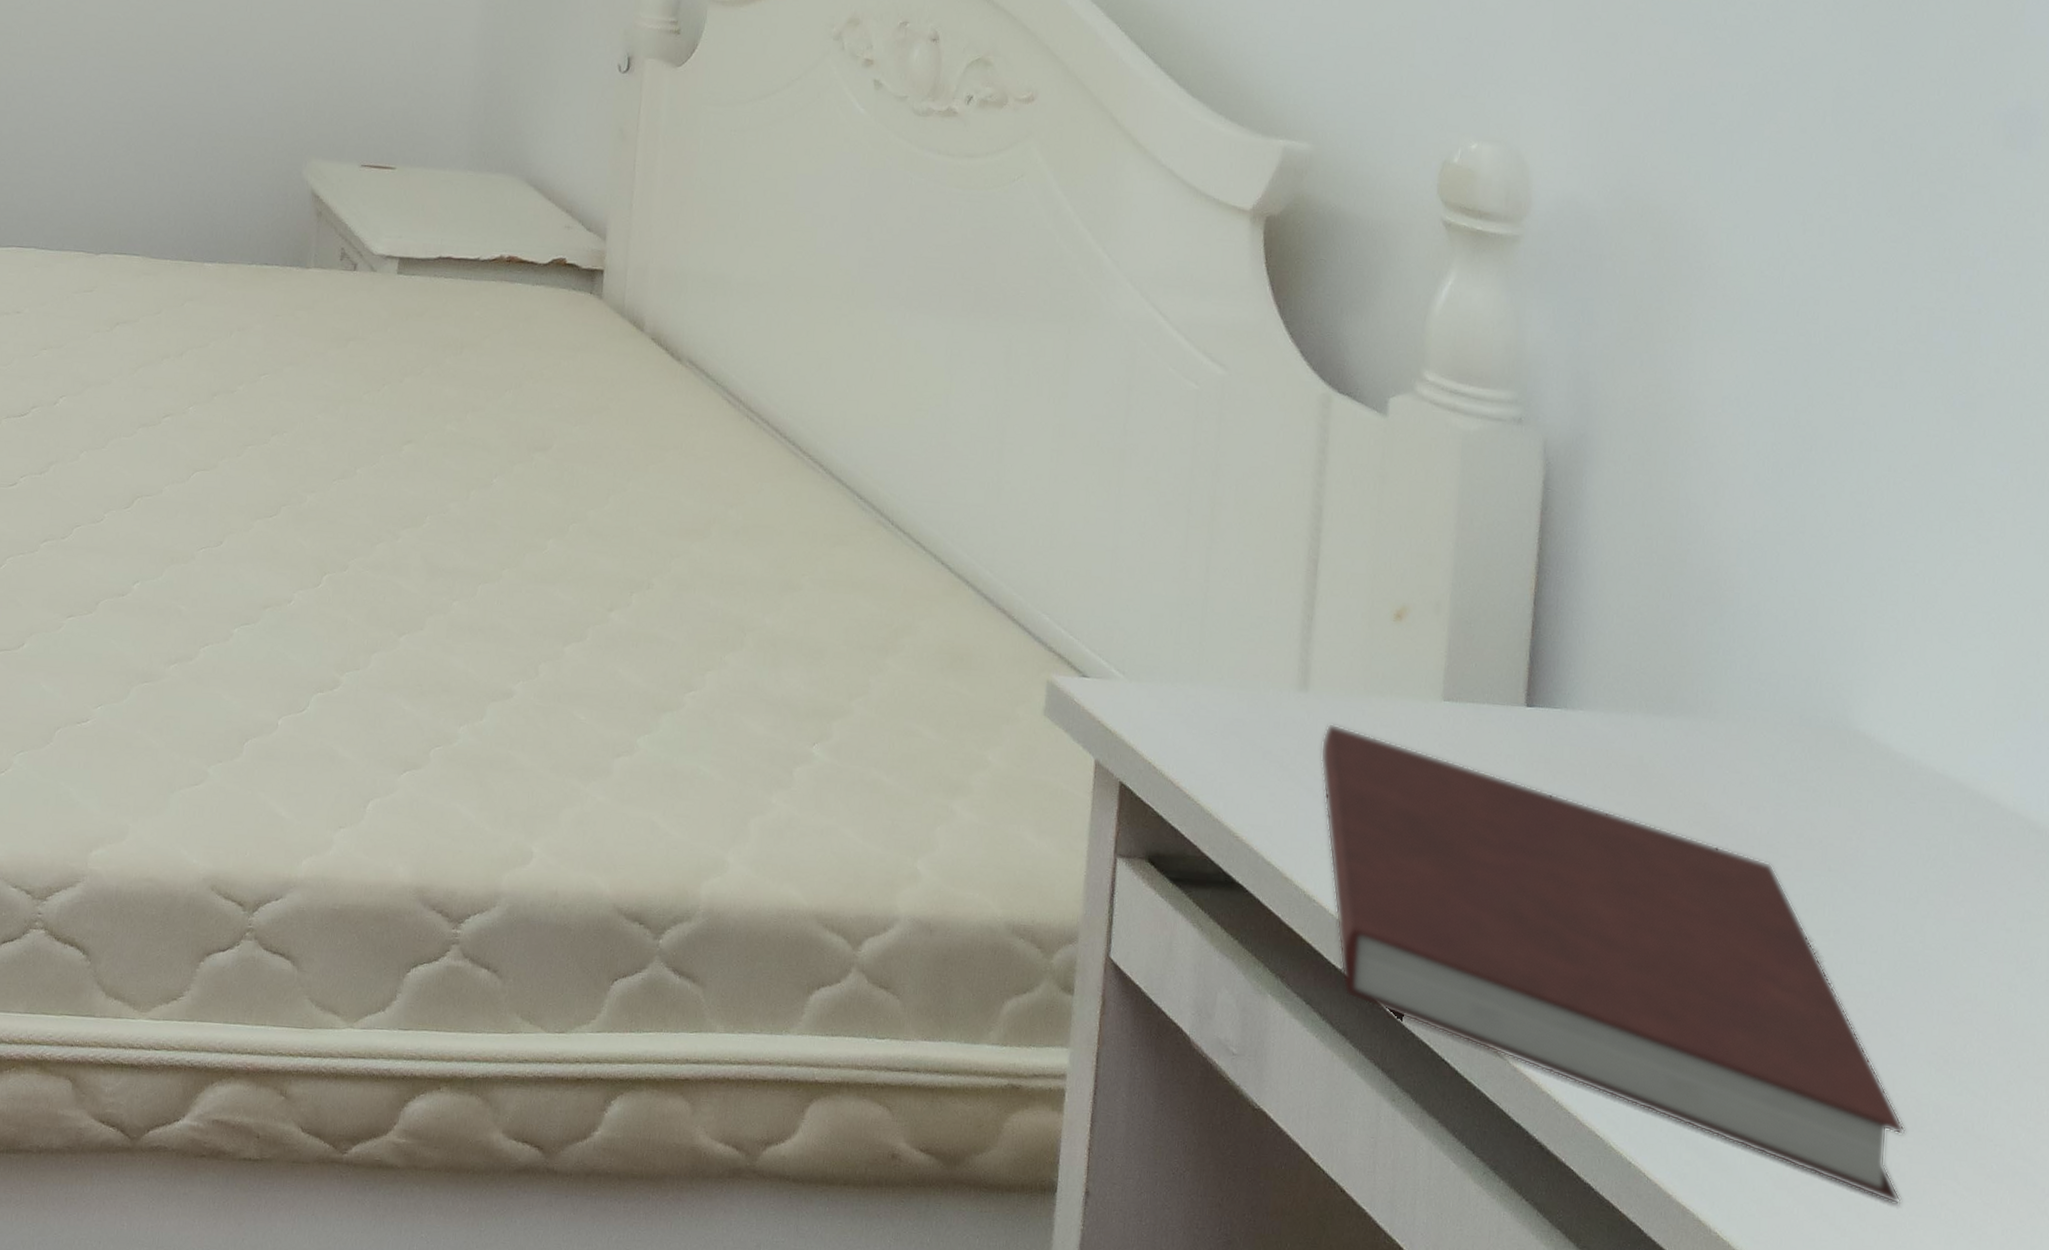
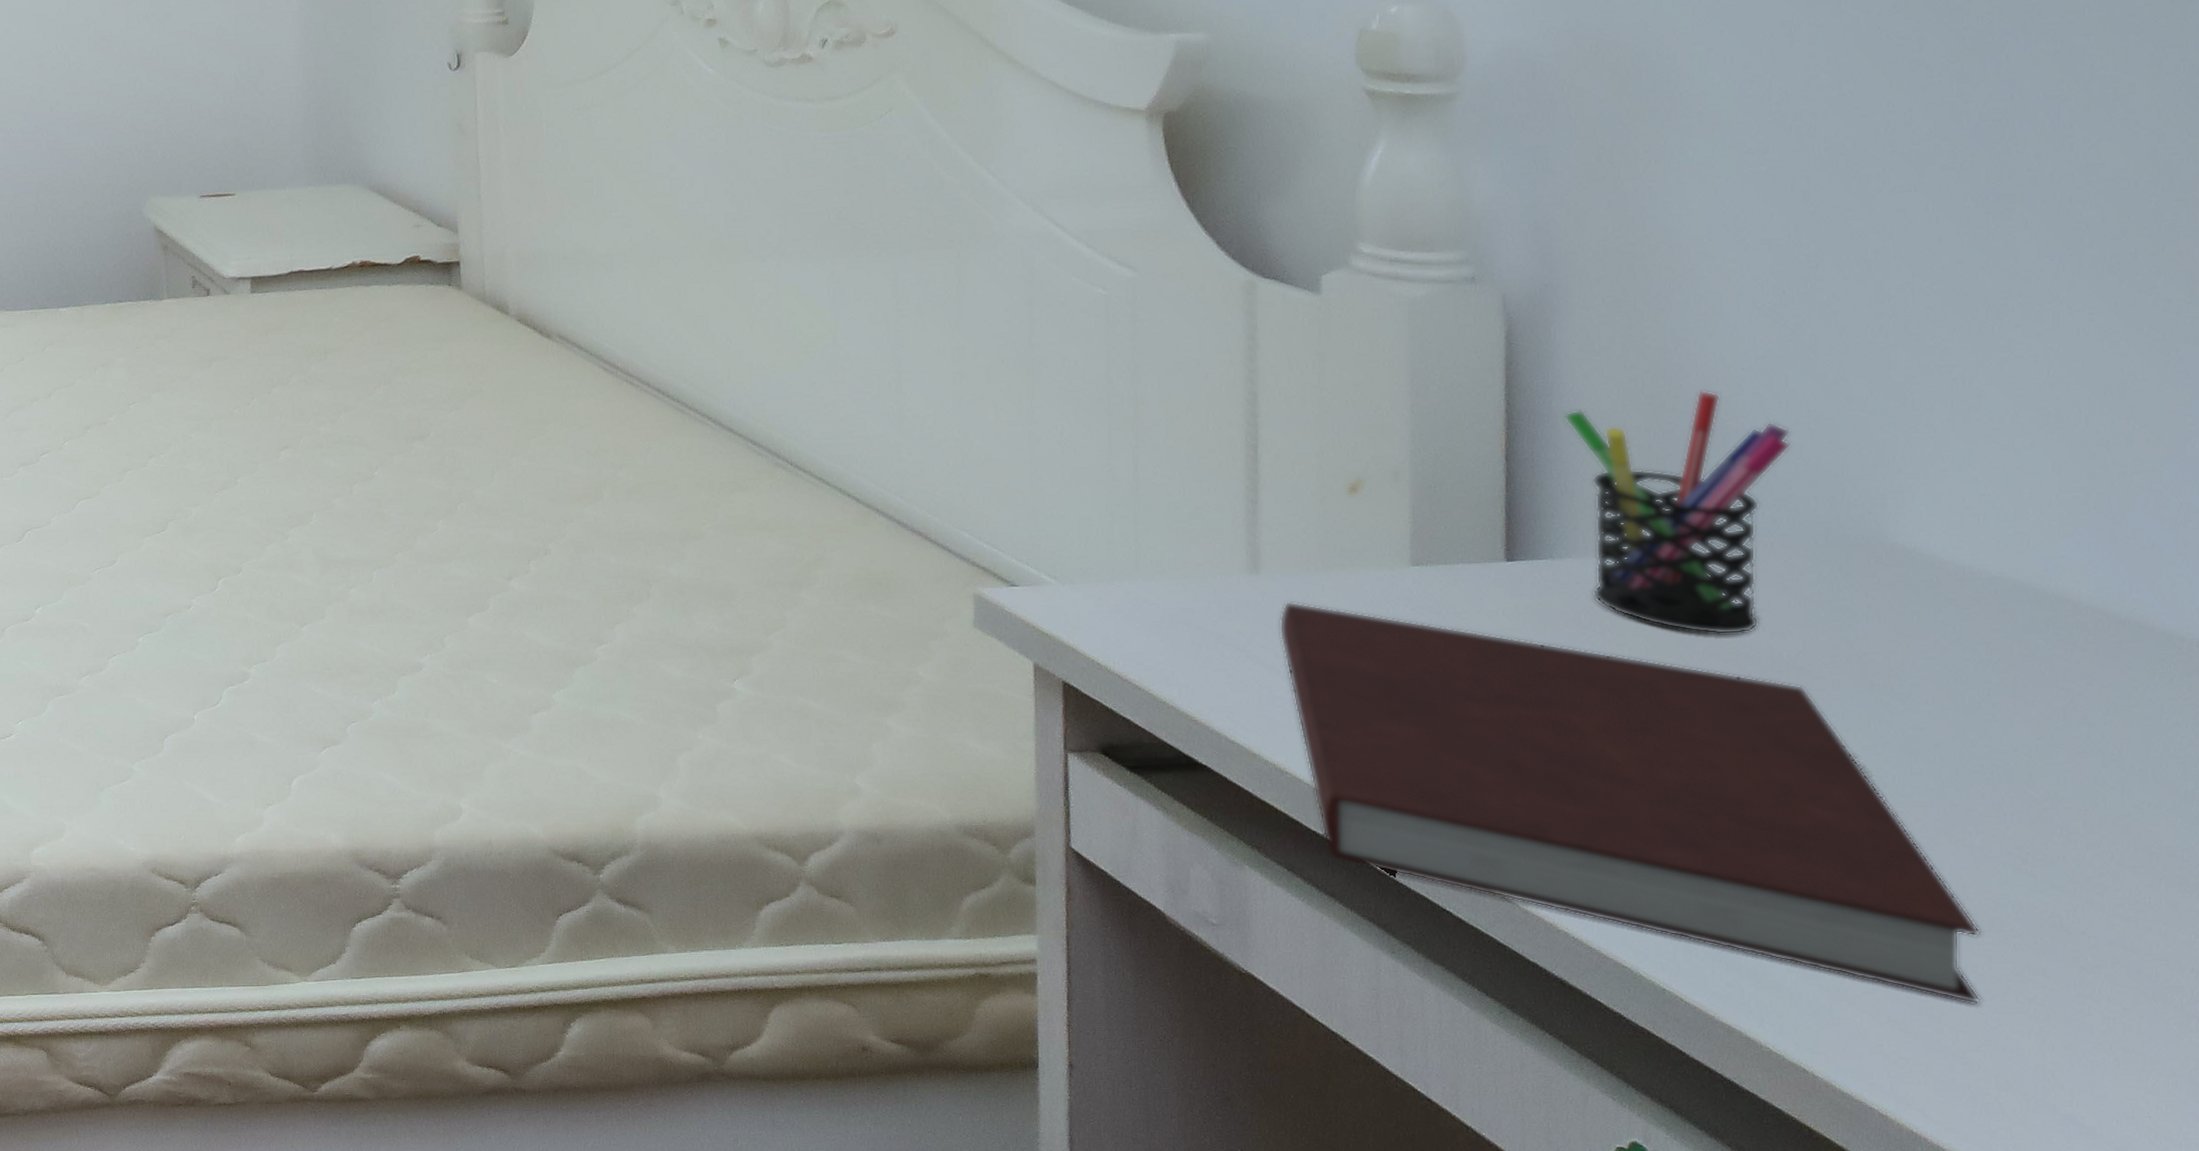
pen holder: none [1587,557,1777,805] -> present [1563,390,1791,635]

